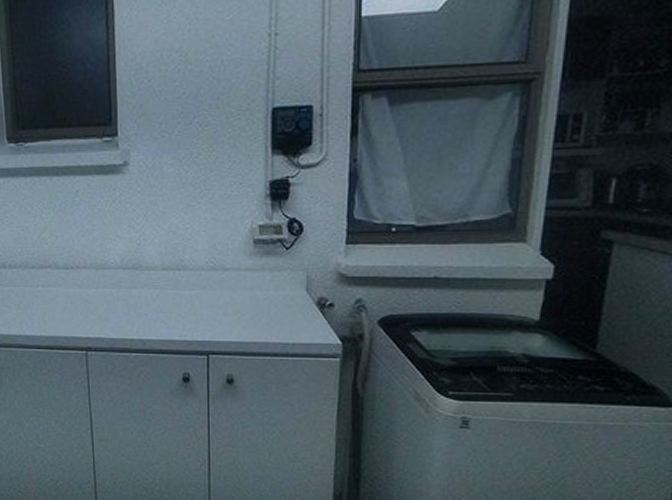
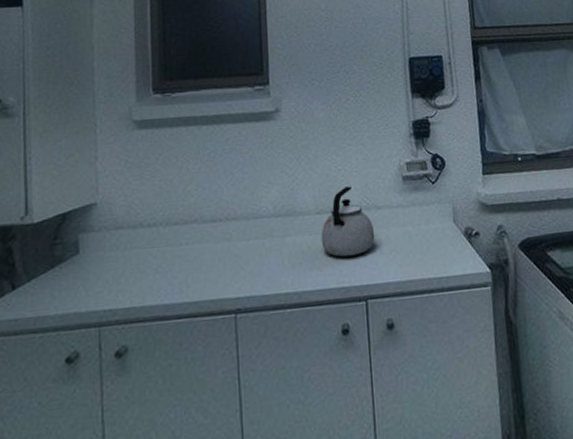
kettle: none [166,245,220,312] -> present [321,186,375,257]

